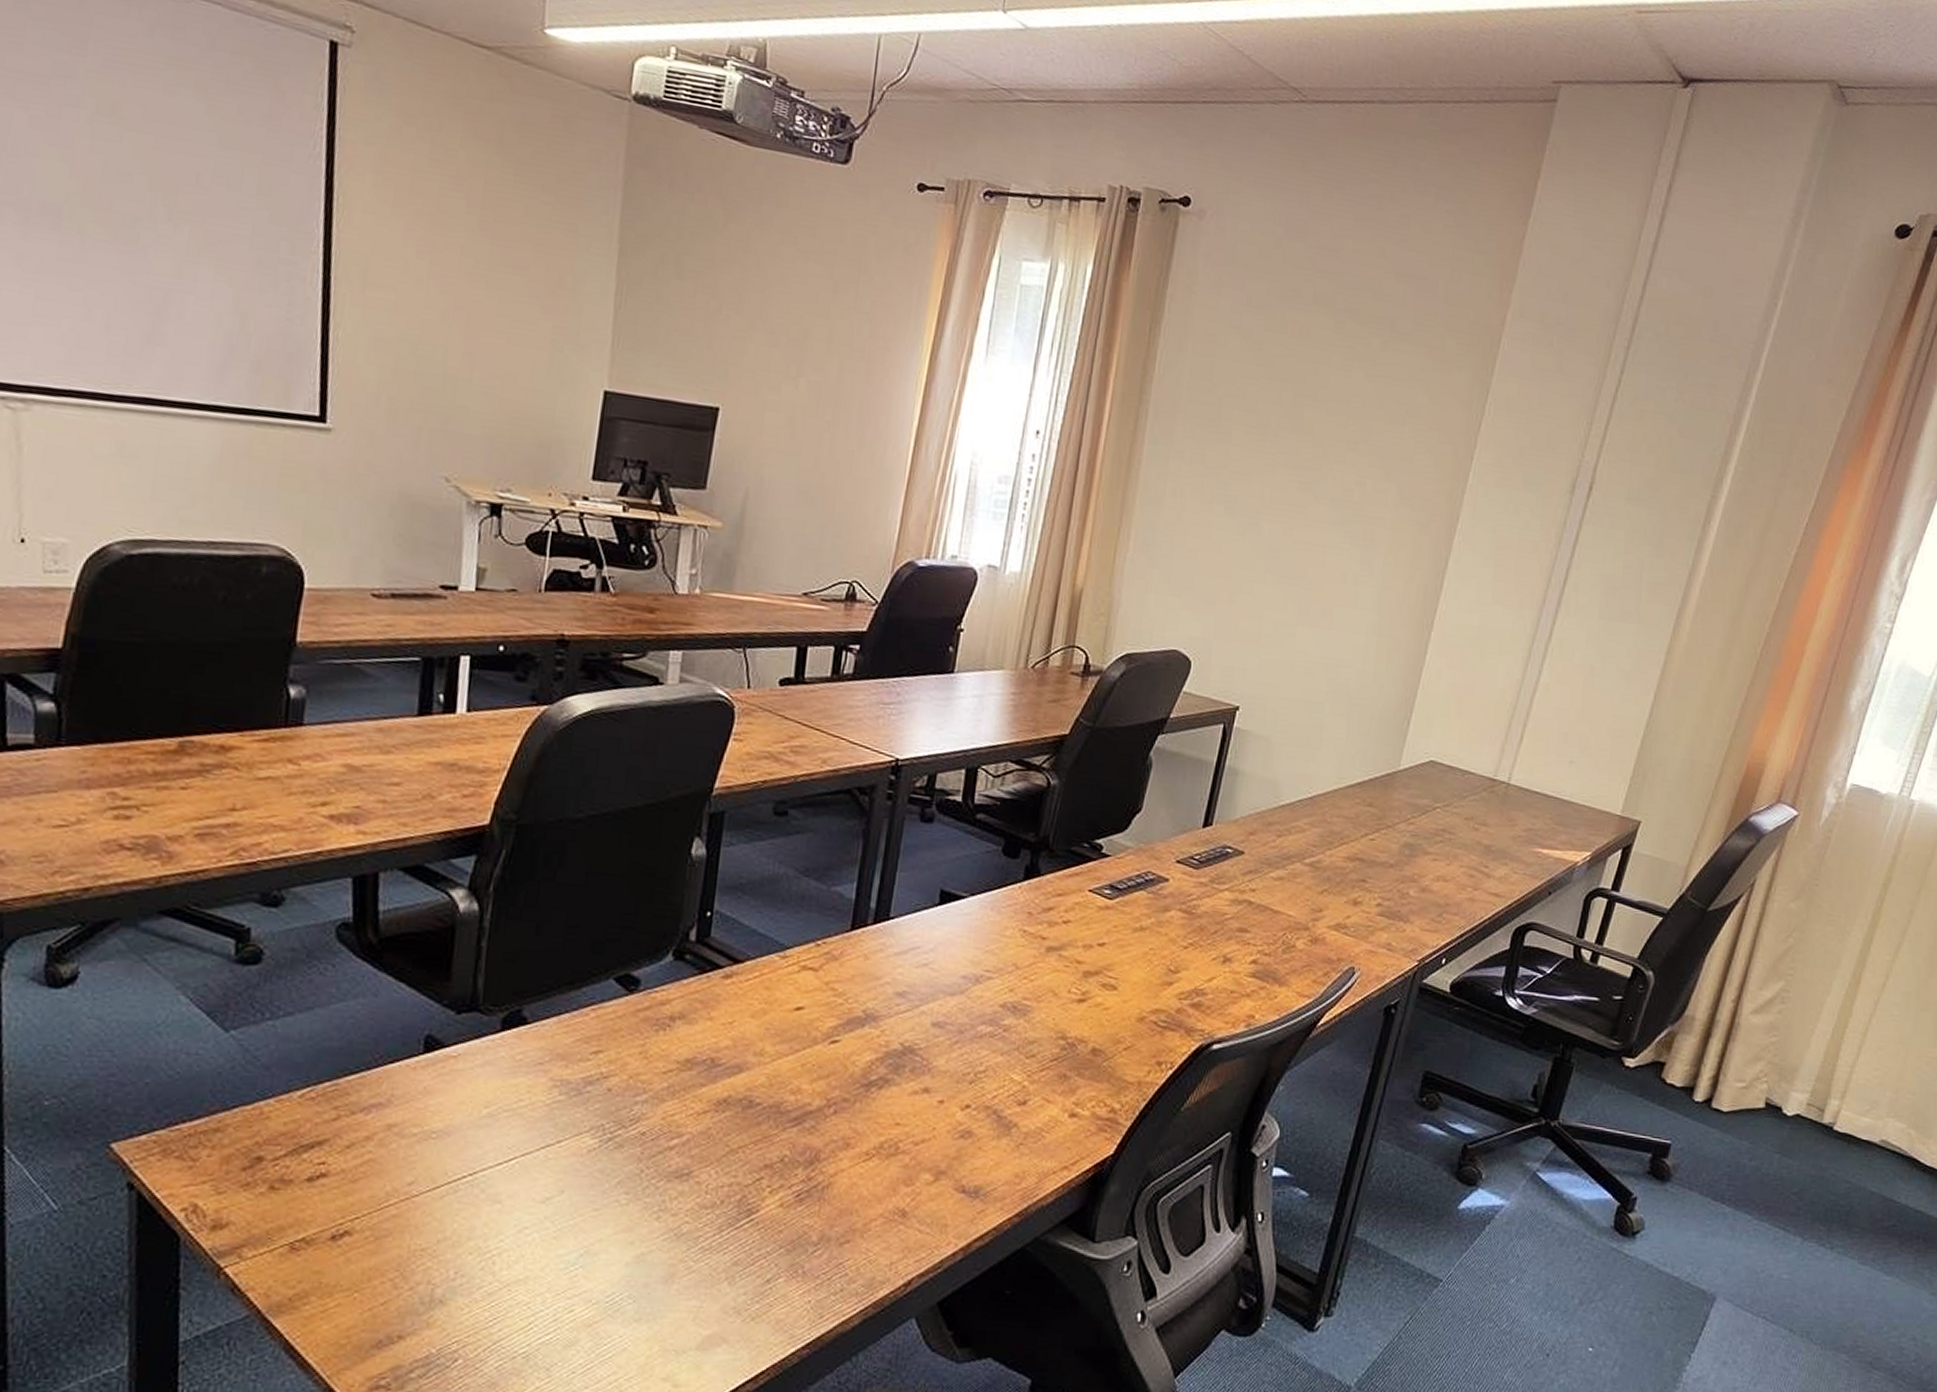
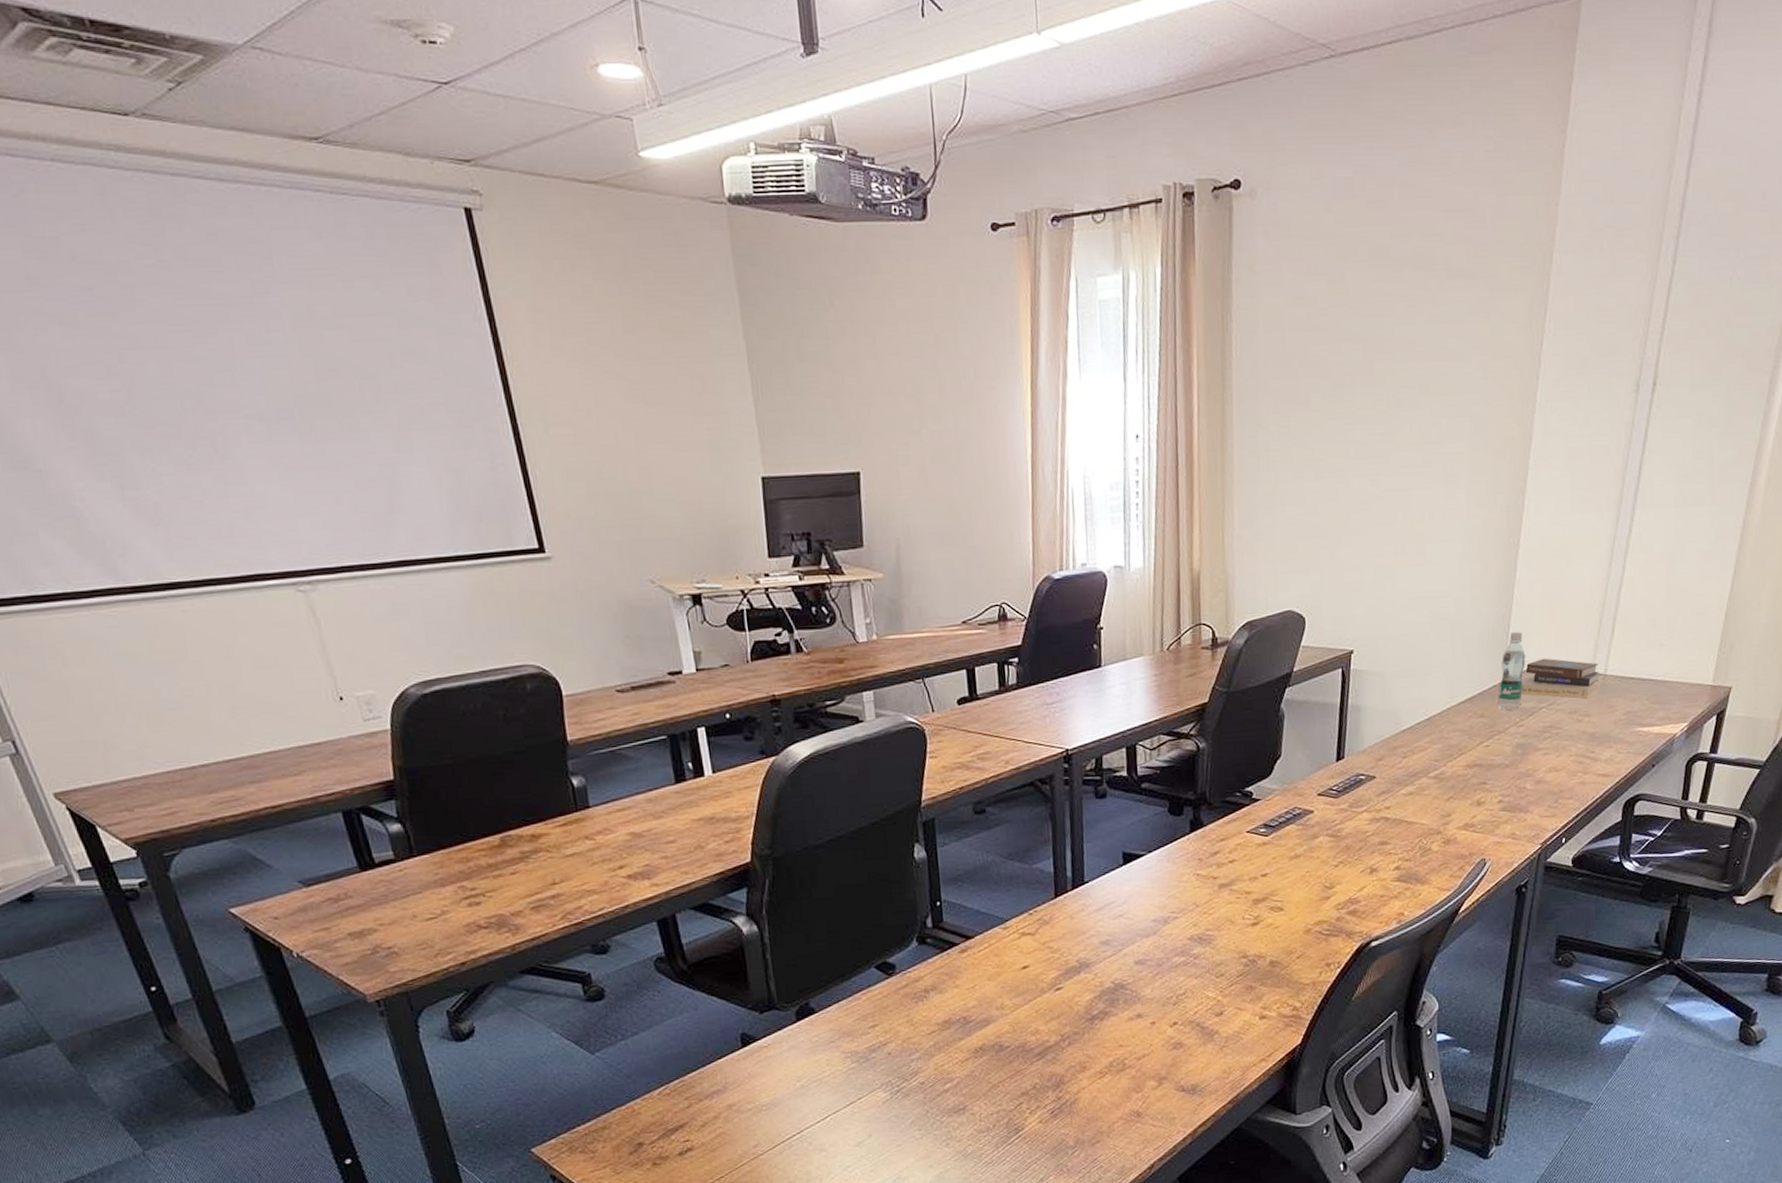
bottle: none [1389,718,1426,806] -> present [1498,631,1526,712]
books: none [1416,753,1503,807] -> present [1520,658,1600,700]

